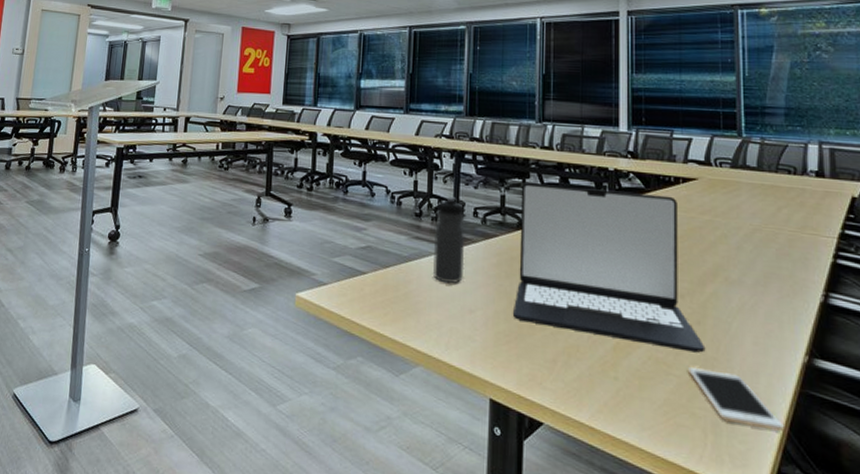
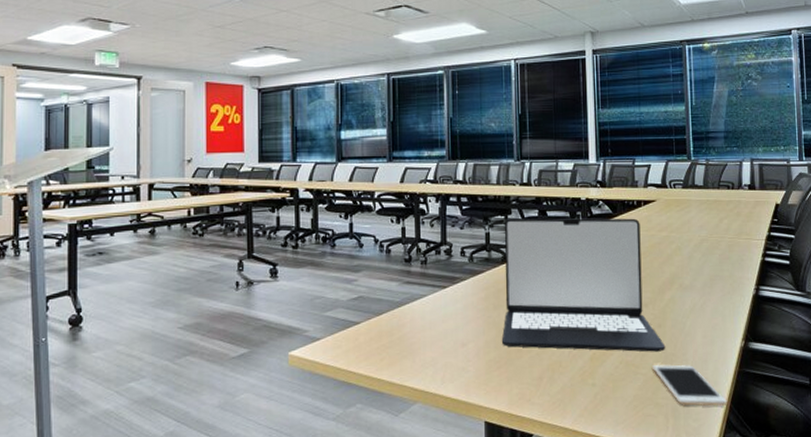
water bottle: present [433,197,466,283] -> none [425,239,455,321]

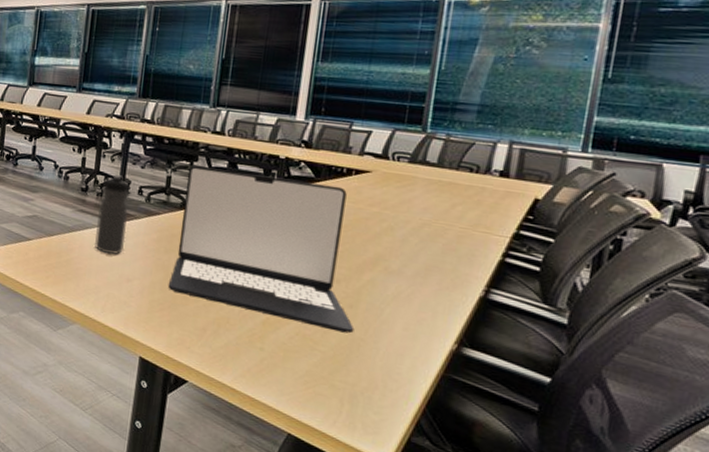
water bottle: none [425,239,455,321] -> present [95,174,130,254]
cell phone: present [652,364,727,406] -> none [334,345,421,408]

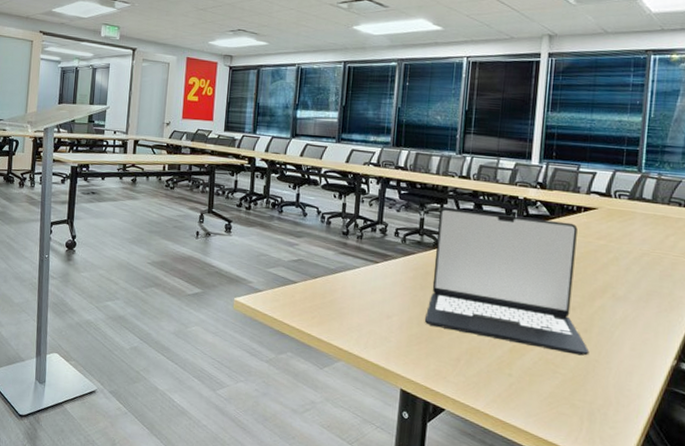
water bottle: present [95,174,130,254] -> none [356,218,387,293]

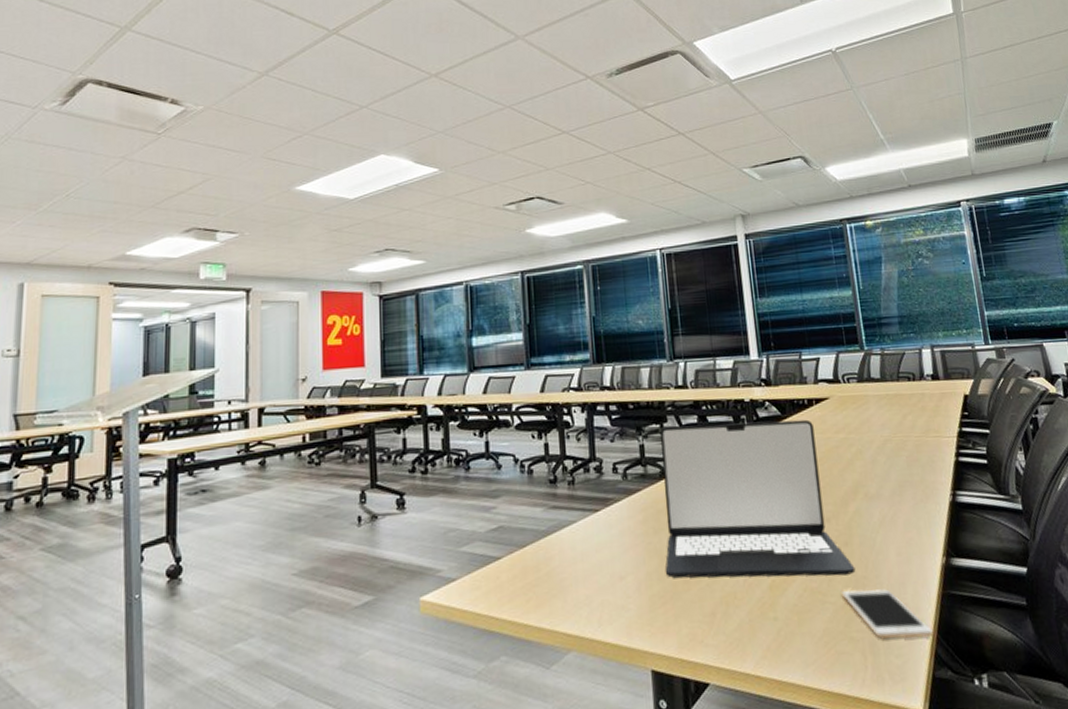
cell phone: none [573,367,649,420] -> present [842,589,933,639]

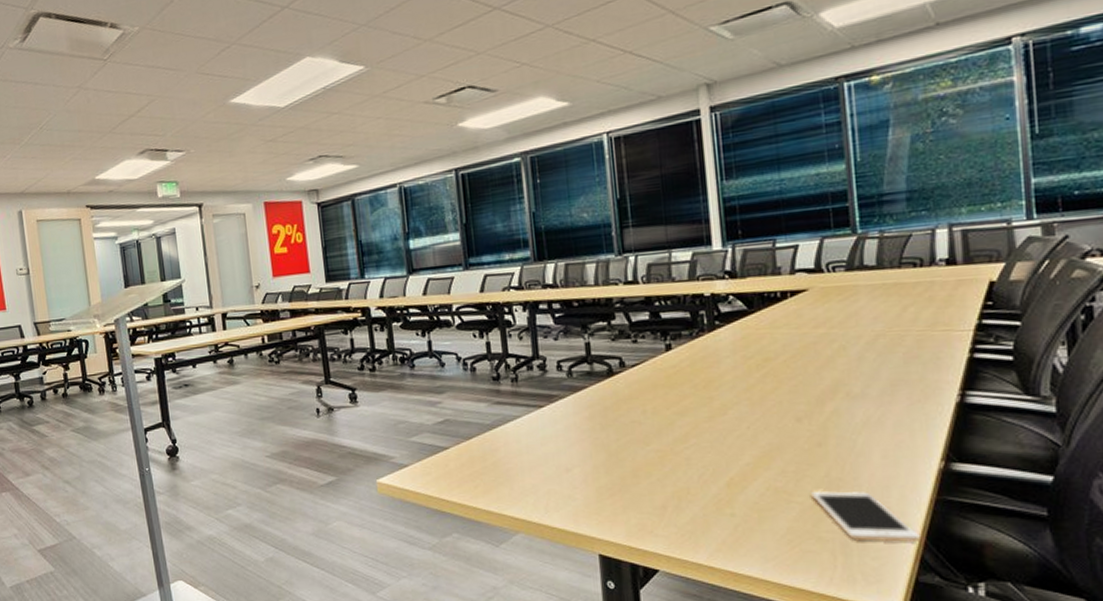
laptop: present [661,419,856,579] -> none [608,313,829,477]

